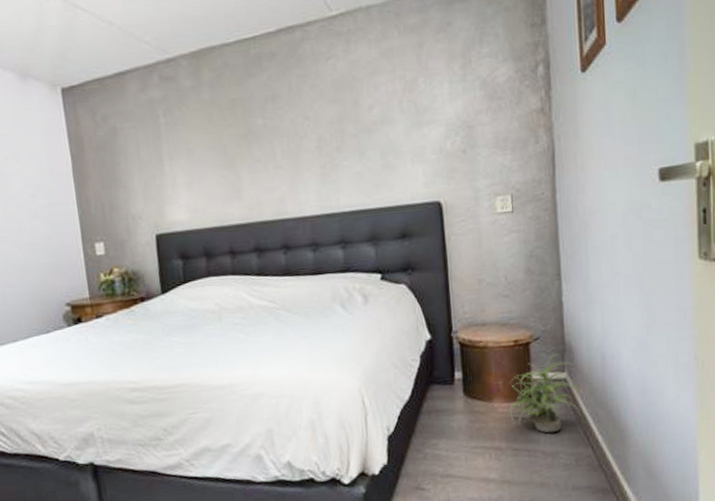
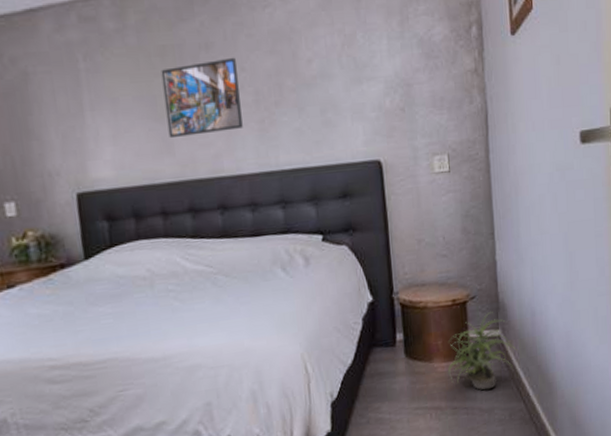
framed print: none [231,107,306,184] -> present [161,57,243,139]

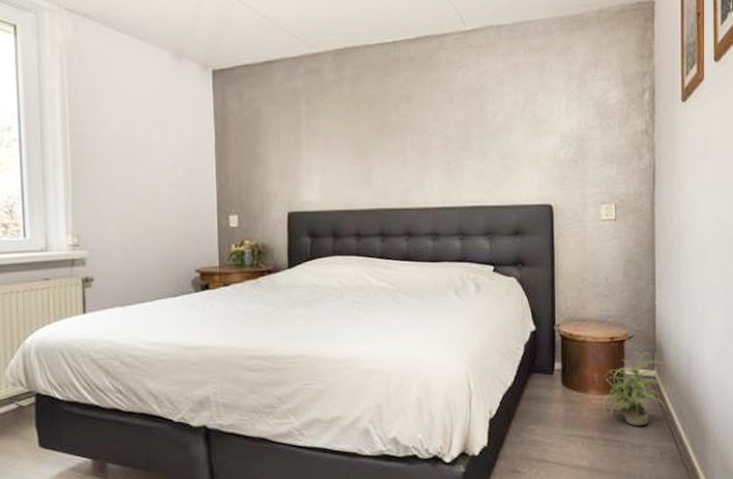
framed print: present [161,57,243,139] -> none [367,108,432,173]

